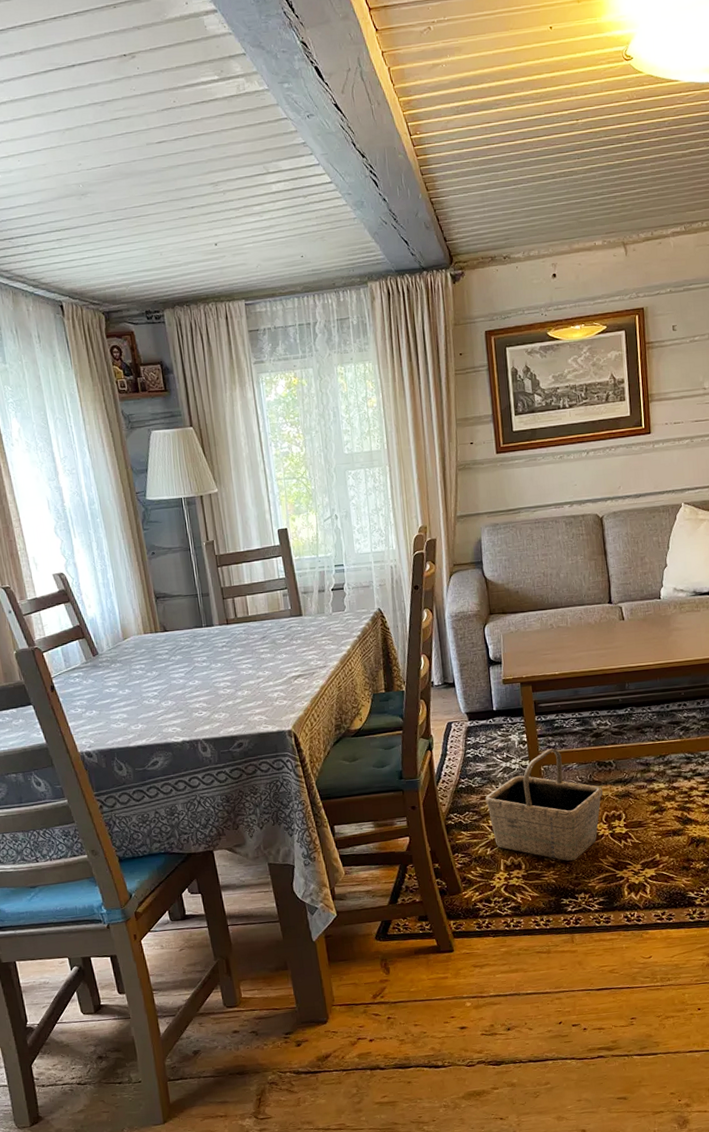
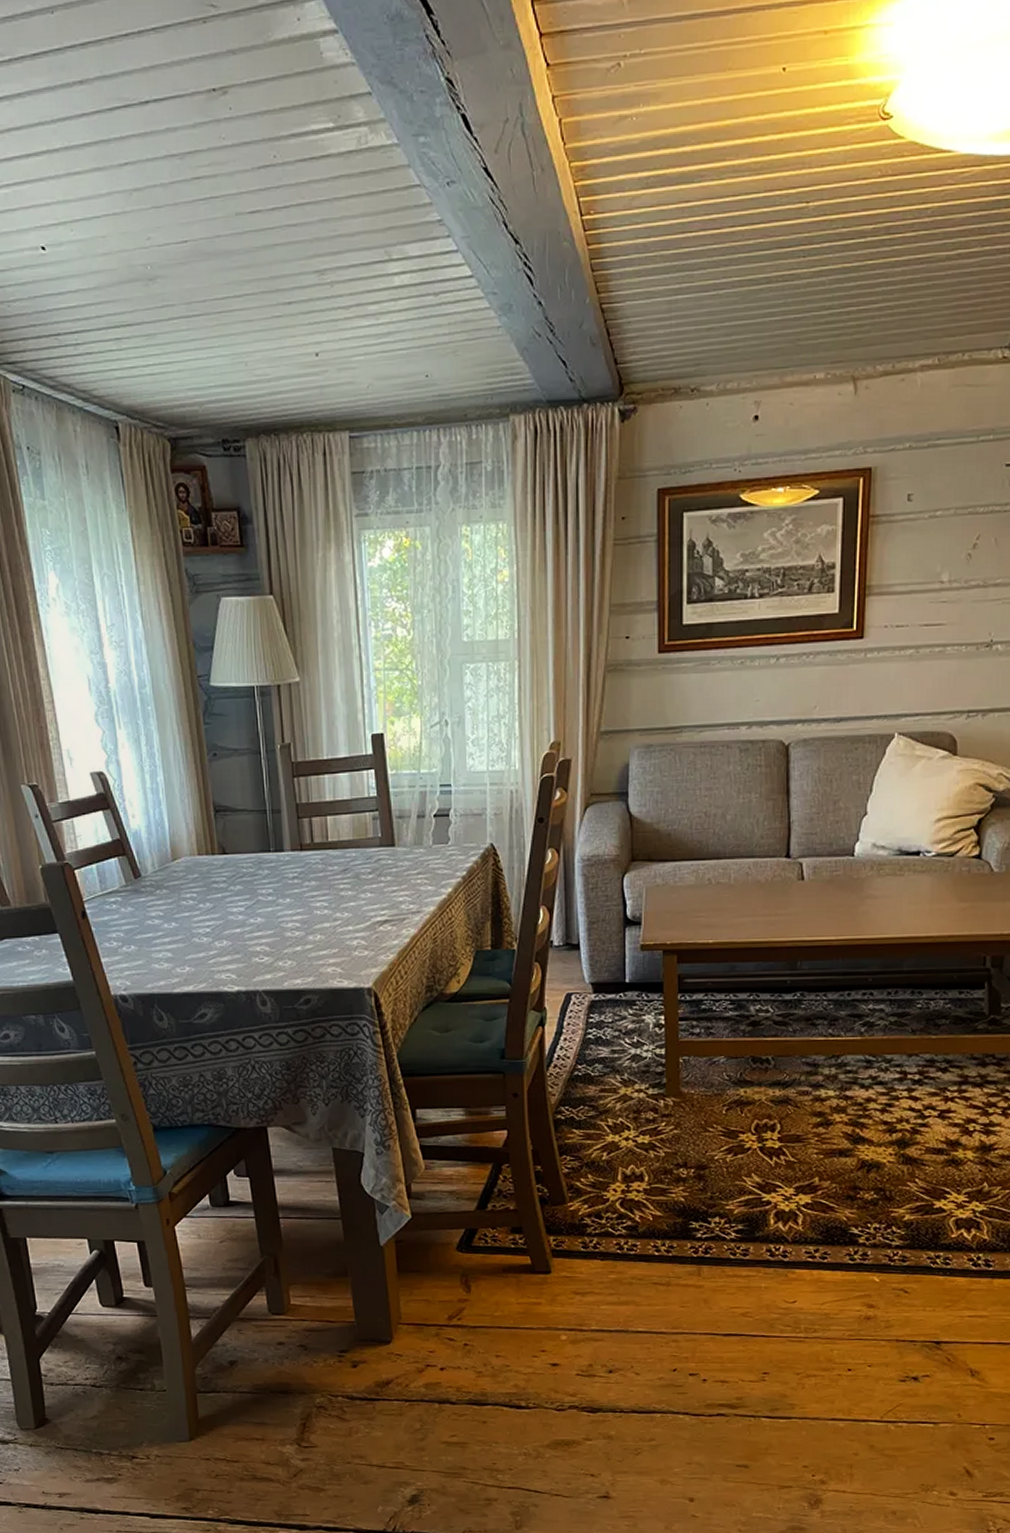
basket: present [485,749,603,861] -> none [605,1036,754,1176]

